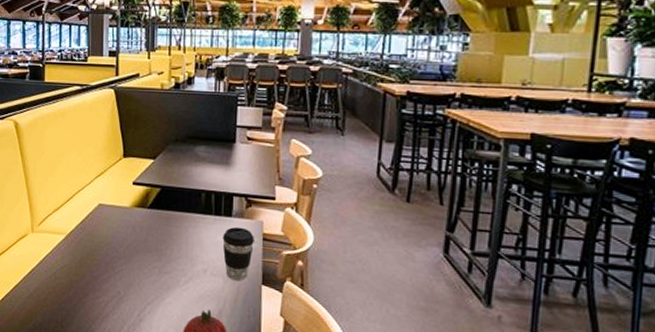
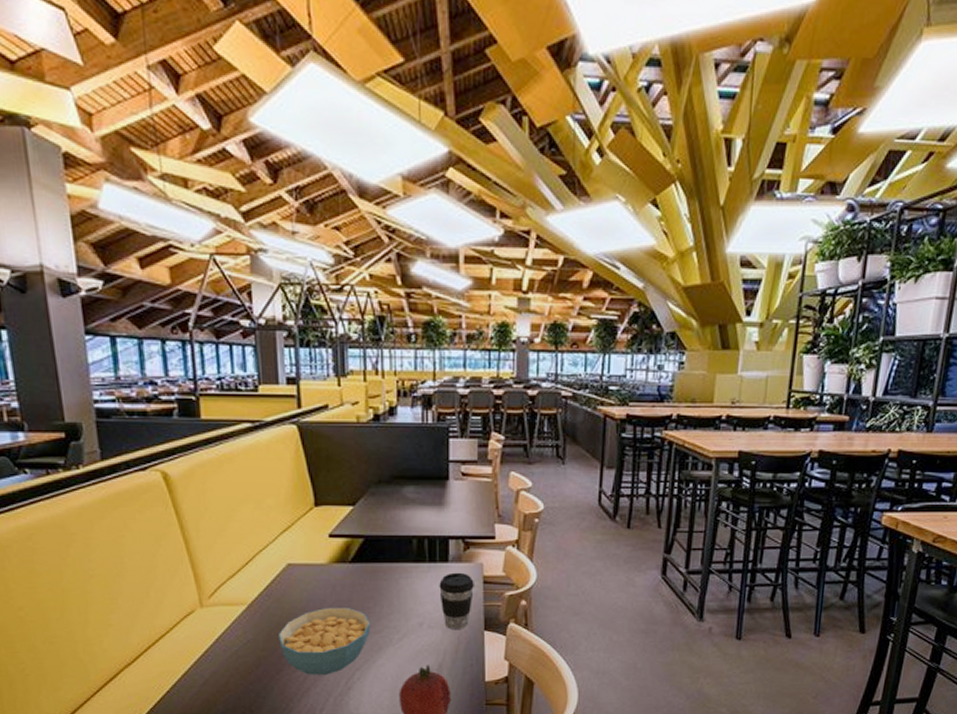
cereal bowl: none [88,244,162,305] -> present [279,607,371,675]

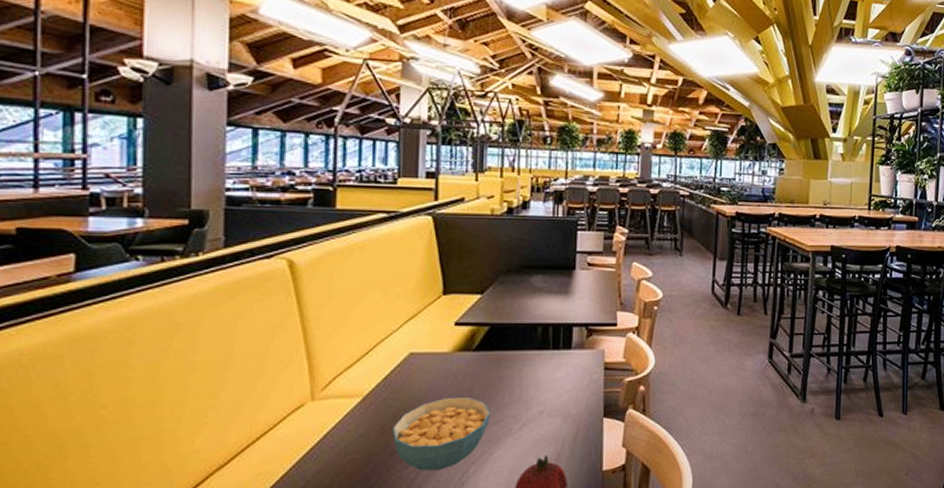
coffee cup: present [439,572,474,629] -> none [561,359,595,417]

